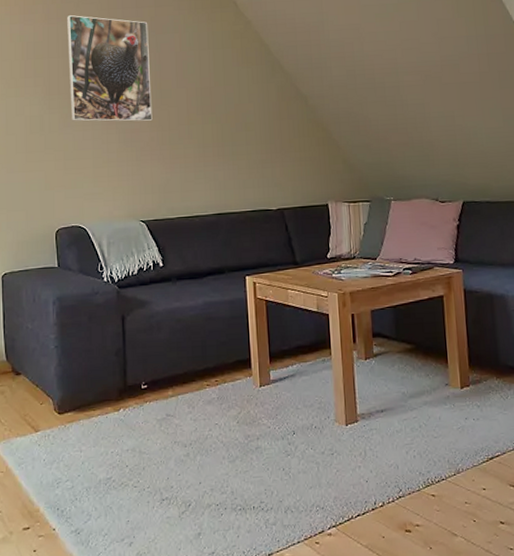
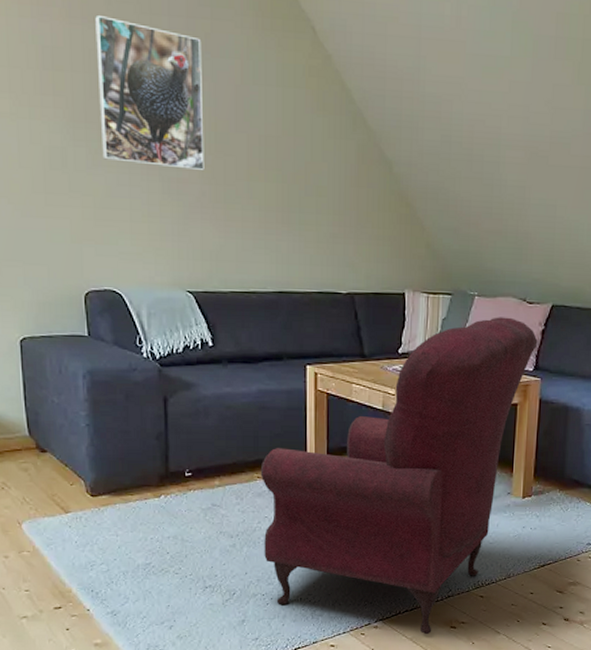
armchair: none [209,216,455,541] -> present [260,317,538,635]

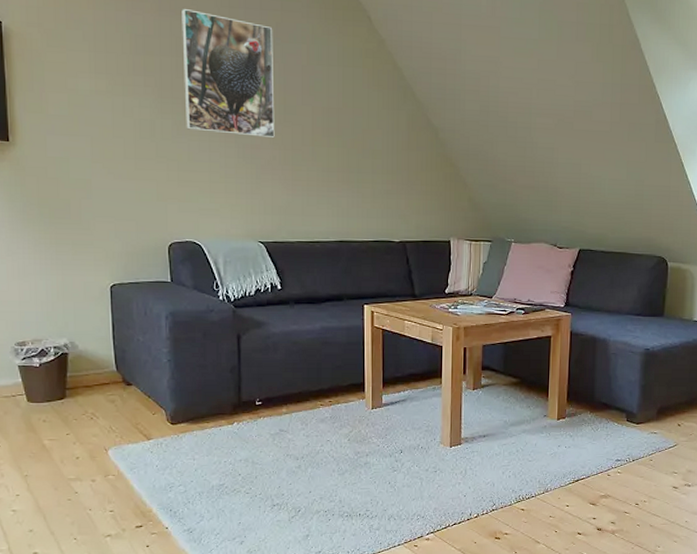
armchair: present [260,317,538,635] -> none [323,260,568,546]

